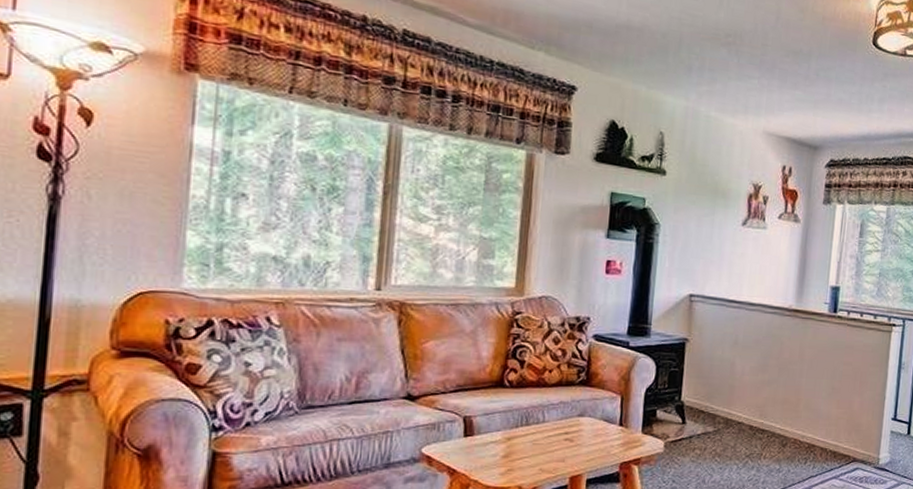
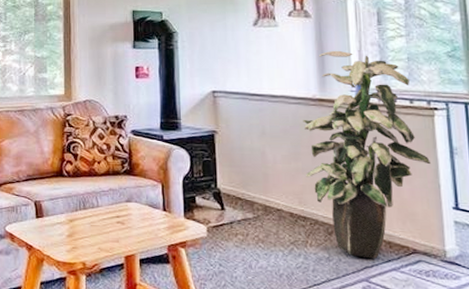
indoor plant: none [770,259,882,469] -> present [303,50,431,259]

